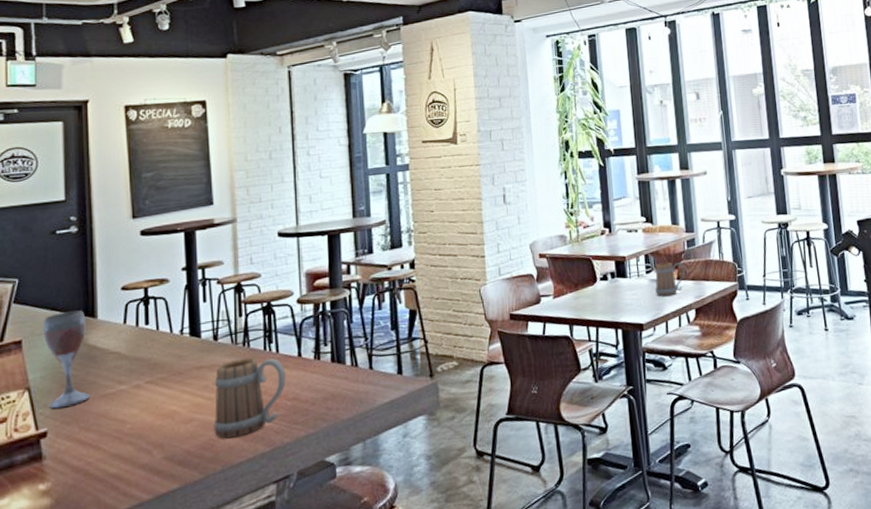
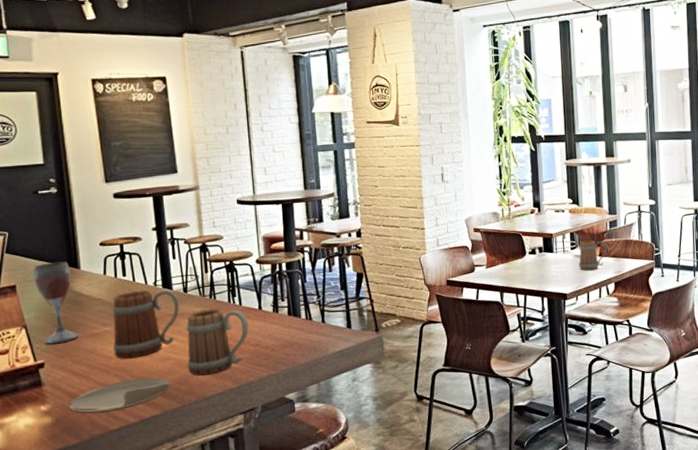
plate: none [72,444,193,492] -> present [69,378,171,414]
beer mug: none [129,338,209,423] -> present [112,289,180,359]

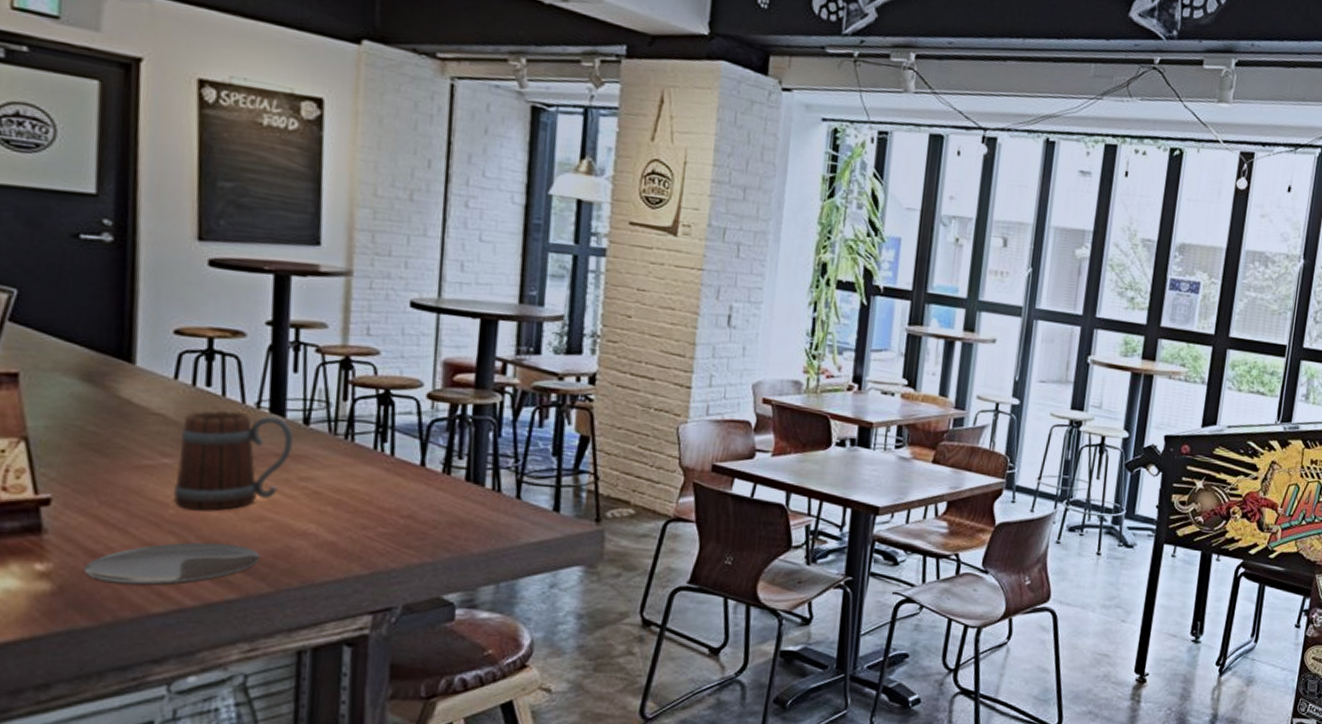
cup: present [32,261,80,344] -> none [51,346,119,473]
beer mug: present [187,308,249,376] -> none [293,454,401,551]
beer mug: present [579,240,607,271] -> none [902,438,945,481]

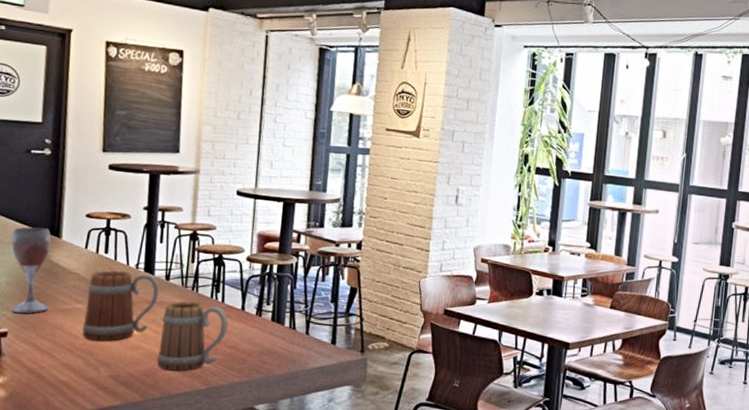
cup: none [51,346,119,473] -> present [10,227,51,314]
plate: present [84,542,261,587] -> none [26,363,136,395]
beer mug: none [293,454,401,551] -> present [157,301,228,371]

